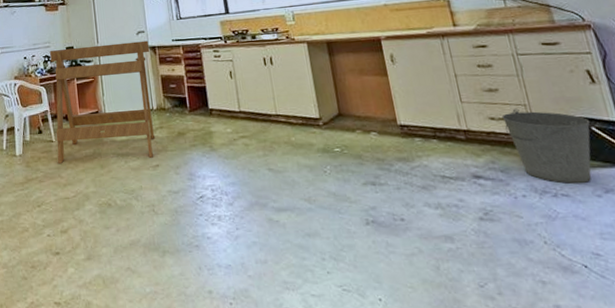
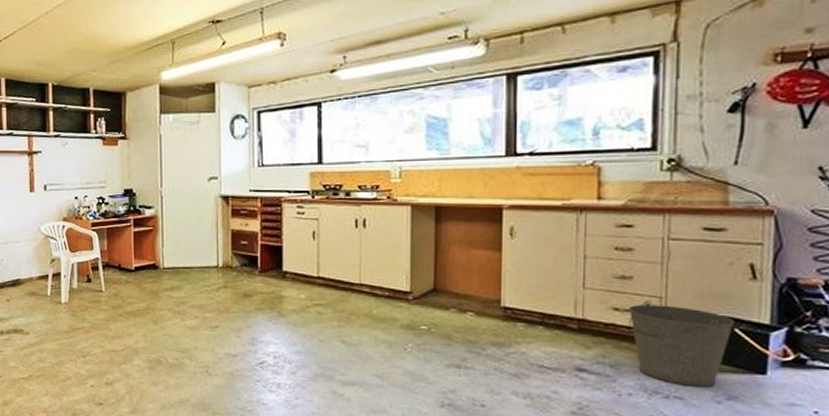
sawhorse: present [50,40,155,165] -> none [105,188,222,318]

